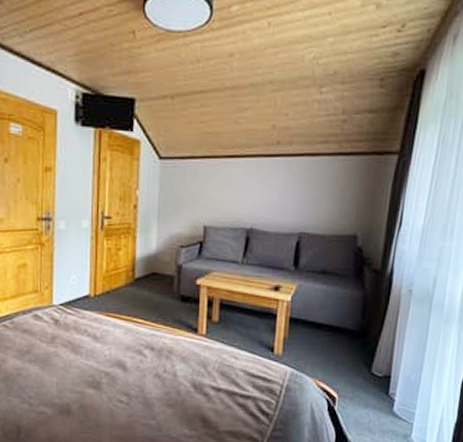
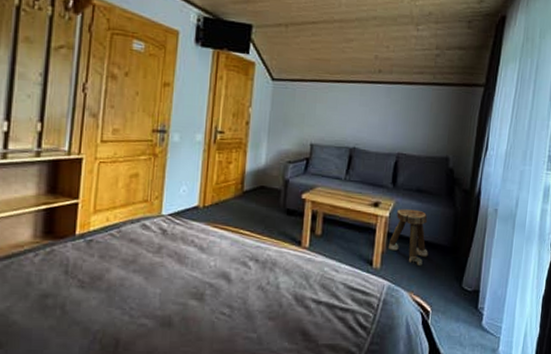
stool: none [290,292,334,351] -> present [388,209,428,266]

